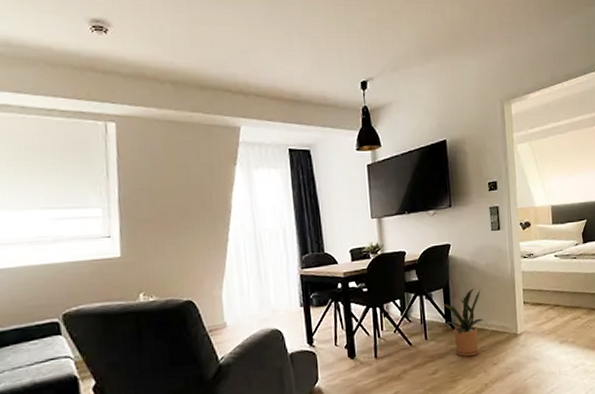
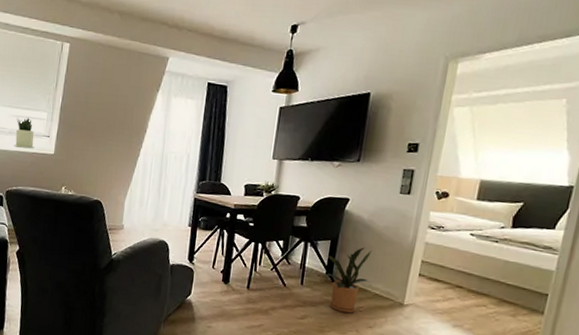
planter: none [60,217,92,257] -> present [14,117,35,149]

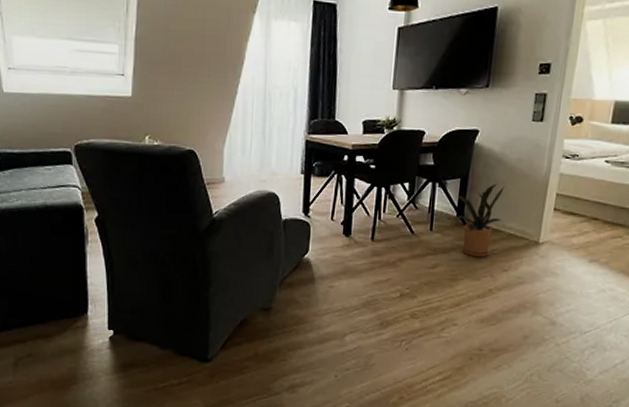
planter: present [14,117,35,149] -> none [79,51,106,91]

